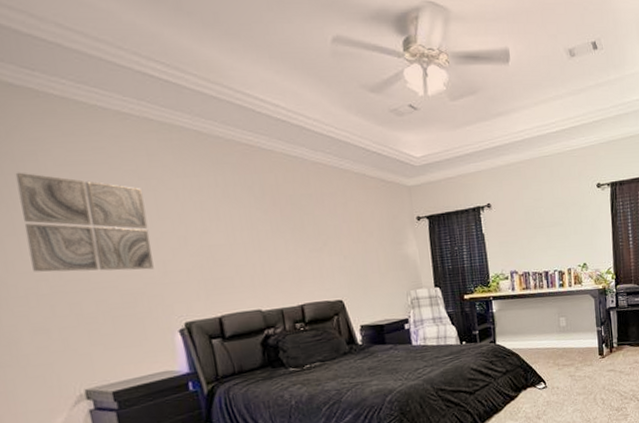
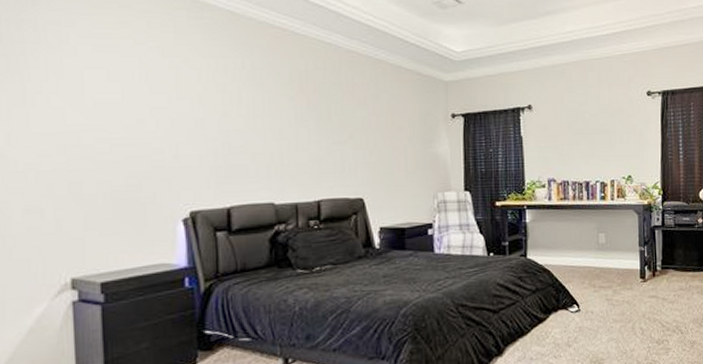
wall art: present [15,172,154,272] -> none [35,41,166,152]

